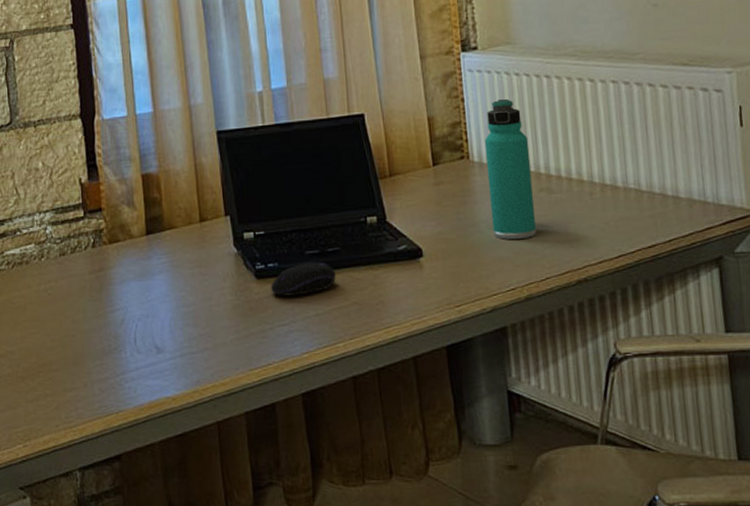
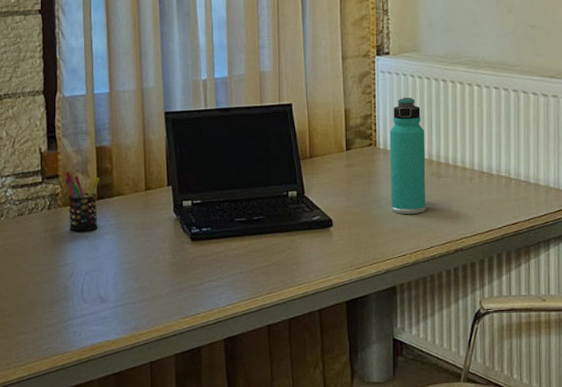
pen holder: none [109,203,150,272] -> present [65,171,100,231]
computer mouse: present [271,262,337,296] -> none [204,228,260,256]

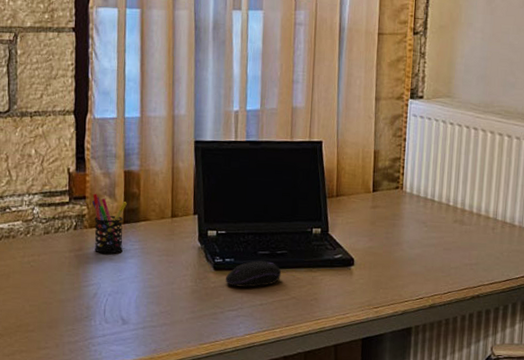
computer mouse: none [204,228,260,256] -> present [226,261,282,288]
thermos bottle: present [389,98,426,214] -> none [413,143,452,259]

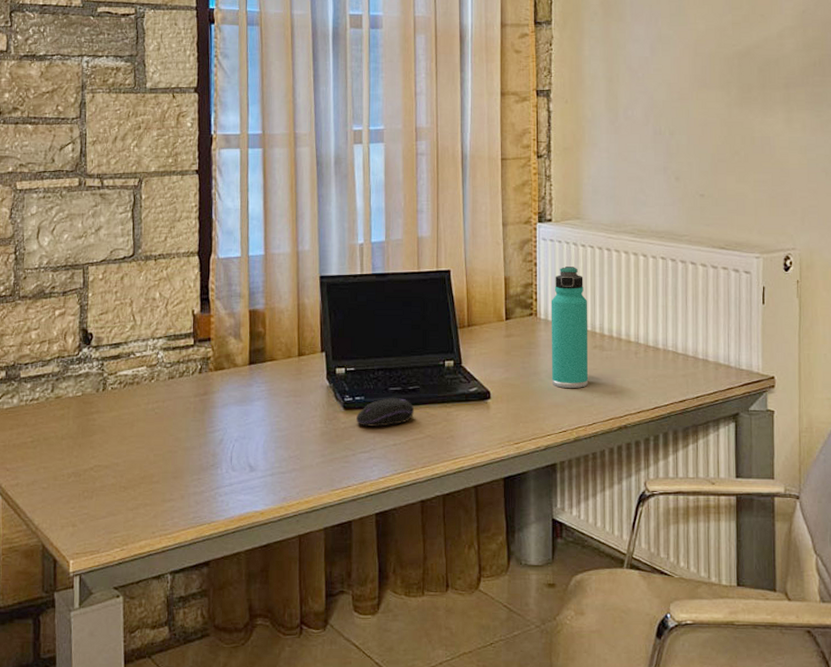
pen holder: present [92,193,127,254] -> none [217,335,252,397]
thermos bottle: none [413,143,452,259] -> present [551,267,589,388]

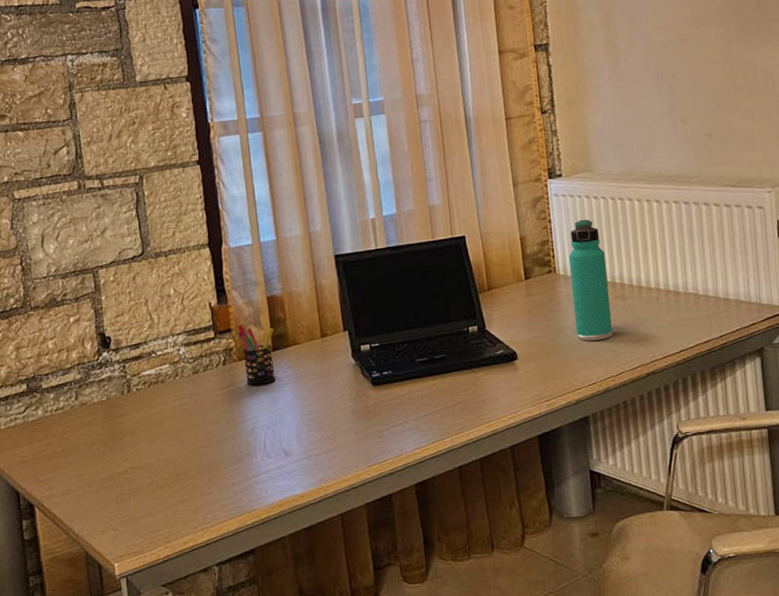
pen holder: none [217,335,252,397] -> present [237,324,276,385]
computer mouse: present [356,398,415,427] -> none [386,368,444,400]

